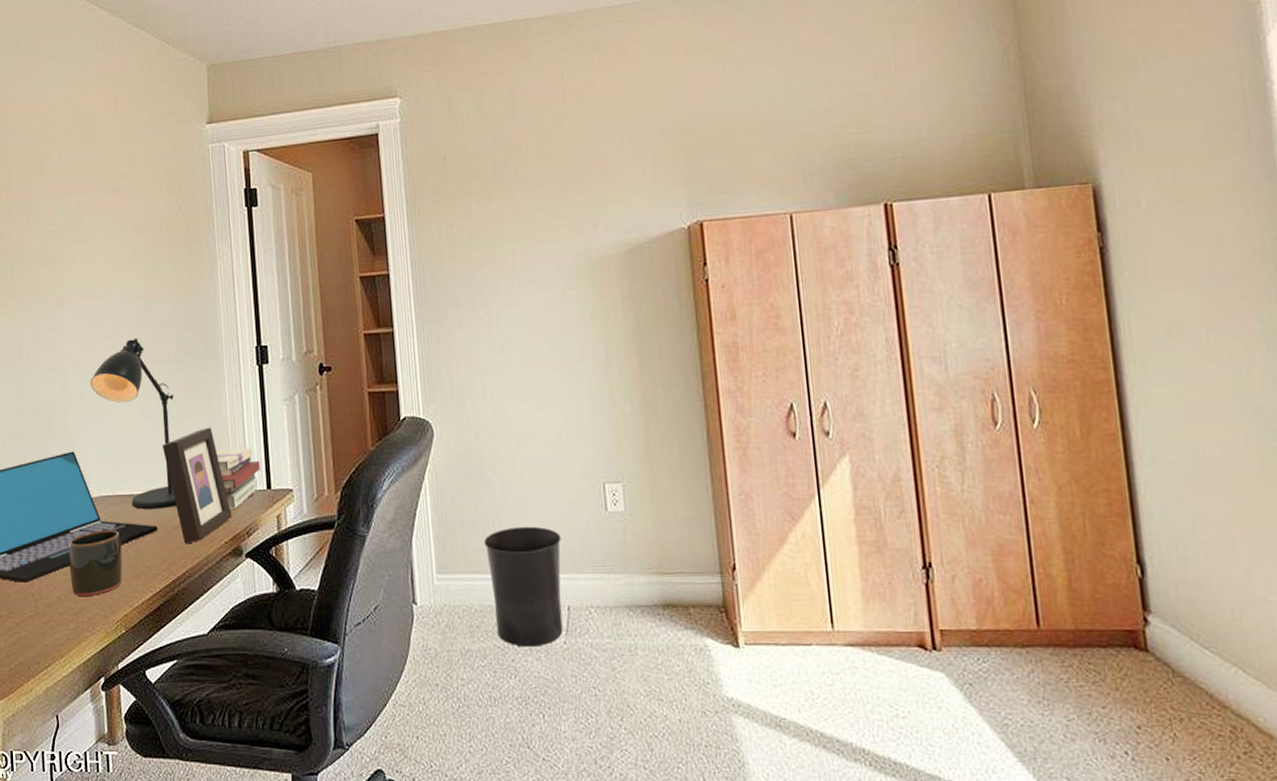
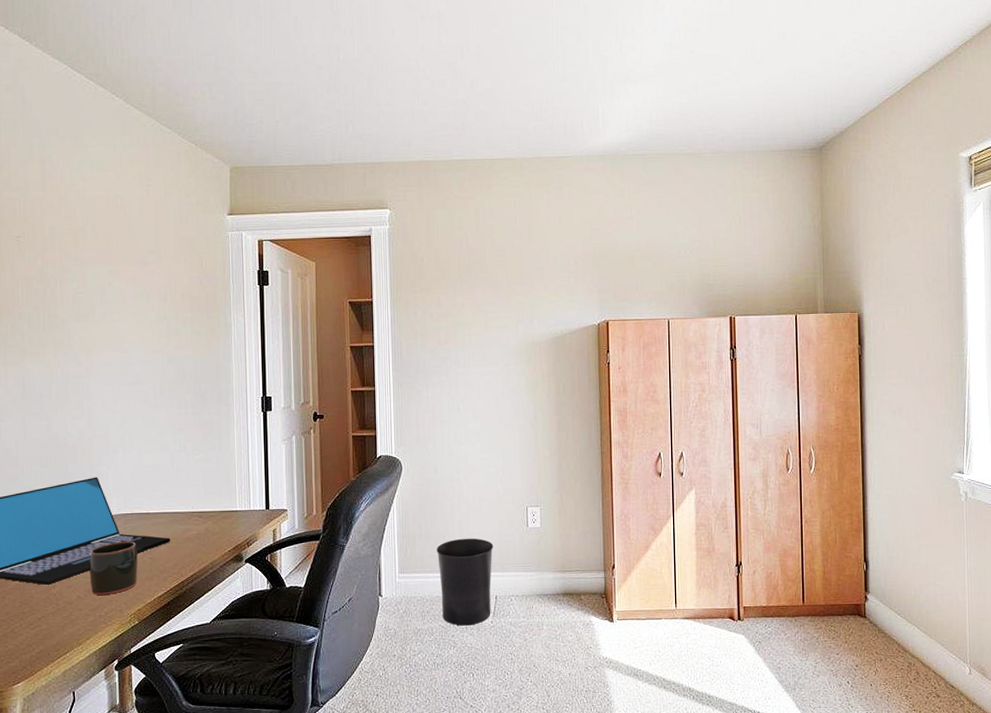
desk lamp: present [90,337,177,510] -> none [114,385,189,525]
picture frame: present [162,427,232,544] -> none [177,459,235,553]
books: present [216,448,260,509] -> none [224,477,261,525]

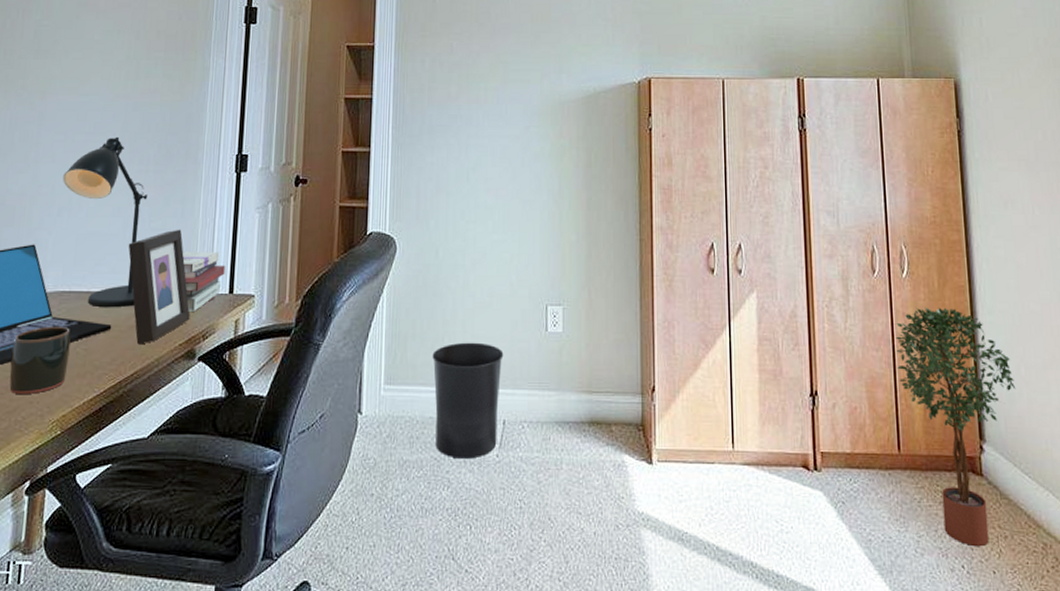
desk lamp: none [114,385,189,525] -> present [63,136,148,308]
picture frame: none [177,459,235,553] -> present [128,229,190,345]
books: none [224,477,261,525] -> present [182,252,225,312]
potted tree: none [803,494,895,667] -> present [896,307,1016,546]

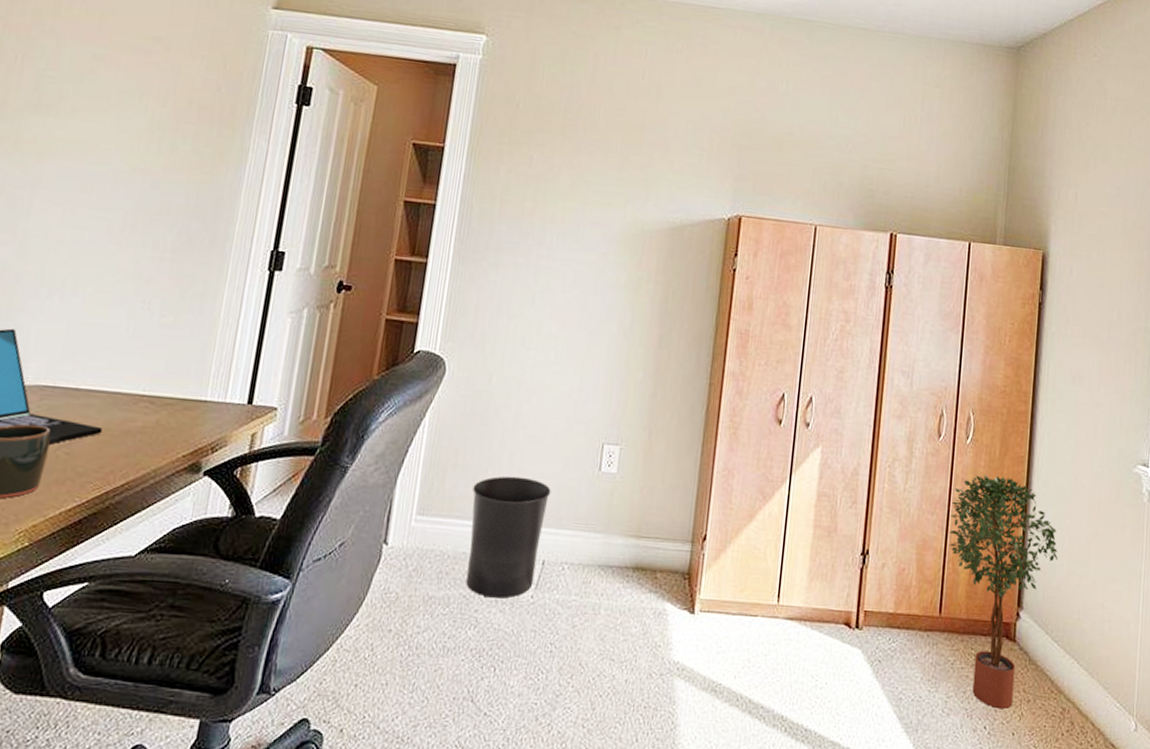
desk lamp: present [63,136,148,308] -> none [56,215,160,409]
picture frame: present [128,229,190,345] -> none [130,327,199,453]
books: present [182,252,225,312] -> none [195,353,246,421]

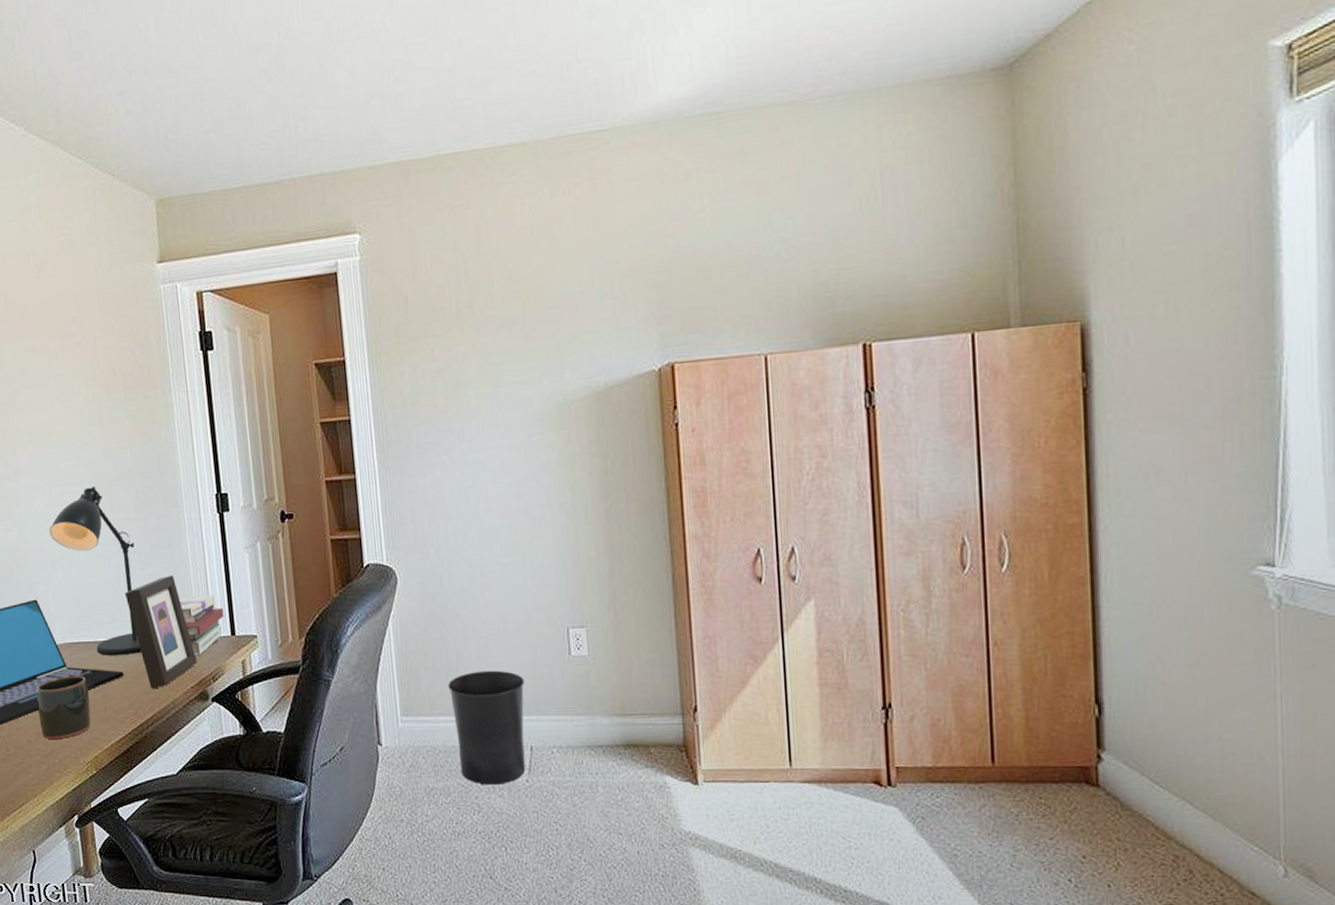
desk lamp: none [56,215,160,409] -> present [49,486,142,656]
picture frame: none [130,327,199,453] -> present [124,575,197,689]
books: none [195,353,246,421] -> present [179,595,224,655]
potted tree: present [949,474,1058,708] -> none [991,603,1149,859]

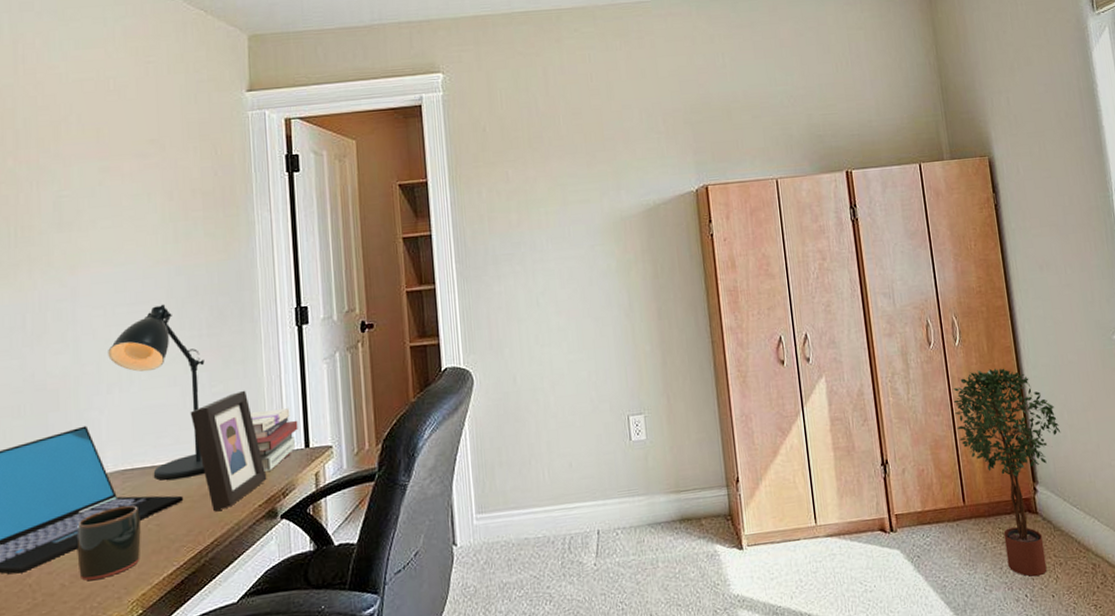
waste bin: present [448,670,526,785] -> none [521,460,594,573]
potted tree: none [991,603,1149,859] -> present [953,368,1061,577]

